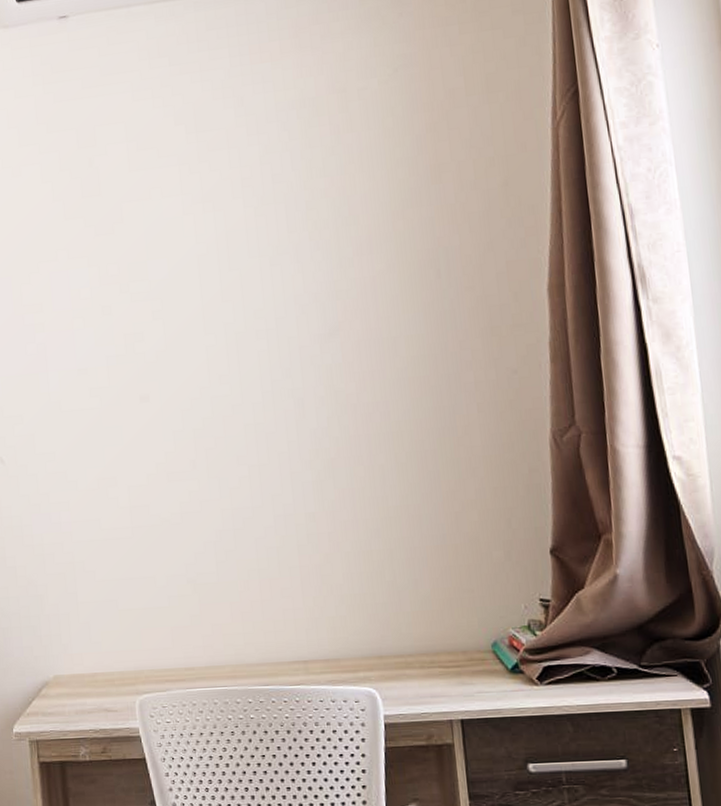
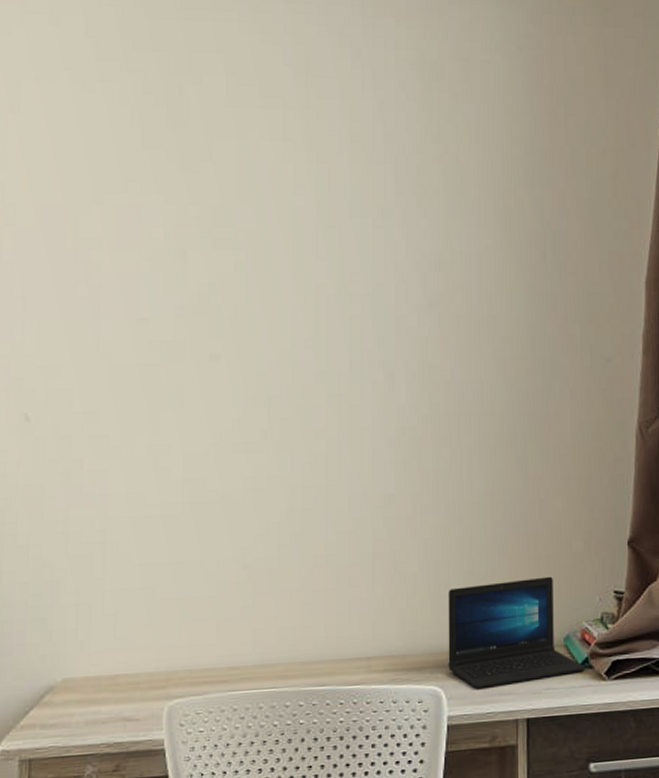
laptop: none [373,585,517,692] -> present [448,576,586,690]

